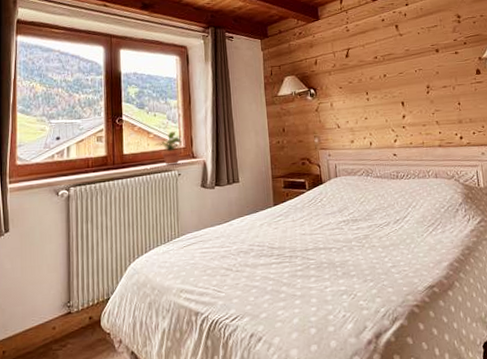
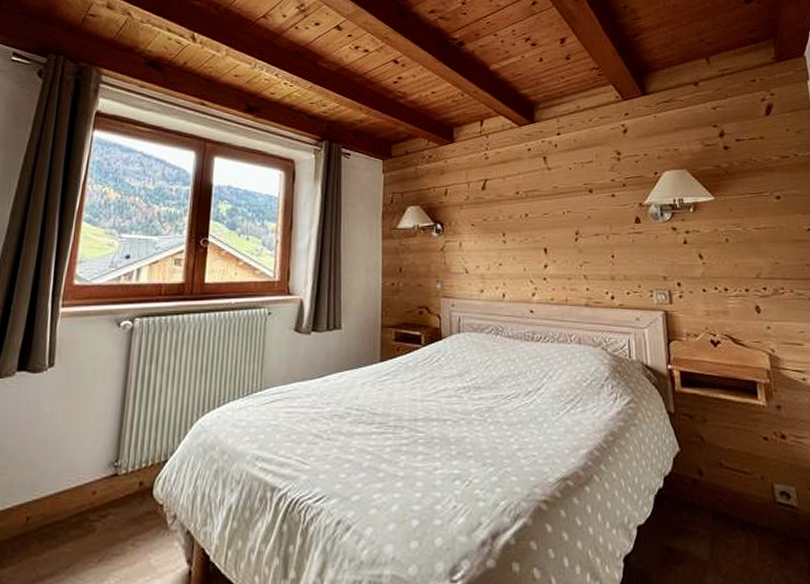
potted plant: present [154,131,182,166] -> none [243,260,277,301]

